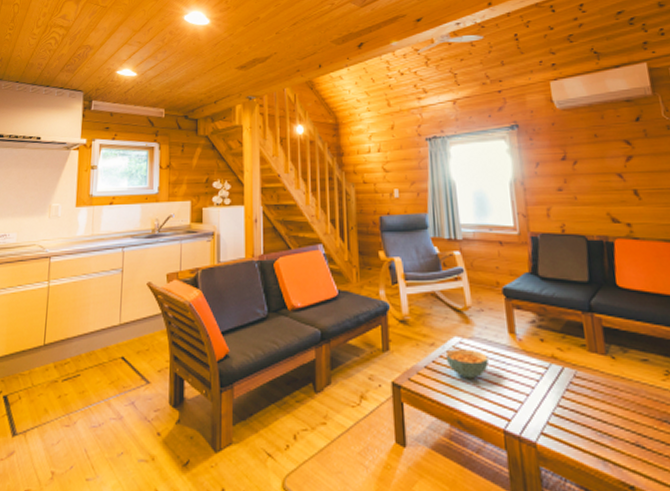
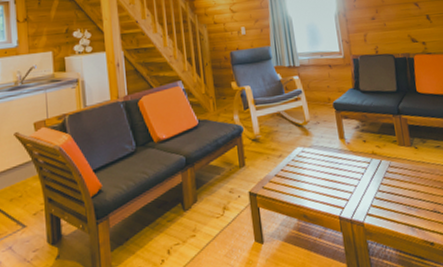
cereal bowl: present [445,349,489,379] -> none [291,155,325,181]

